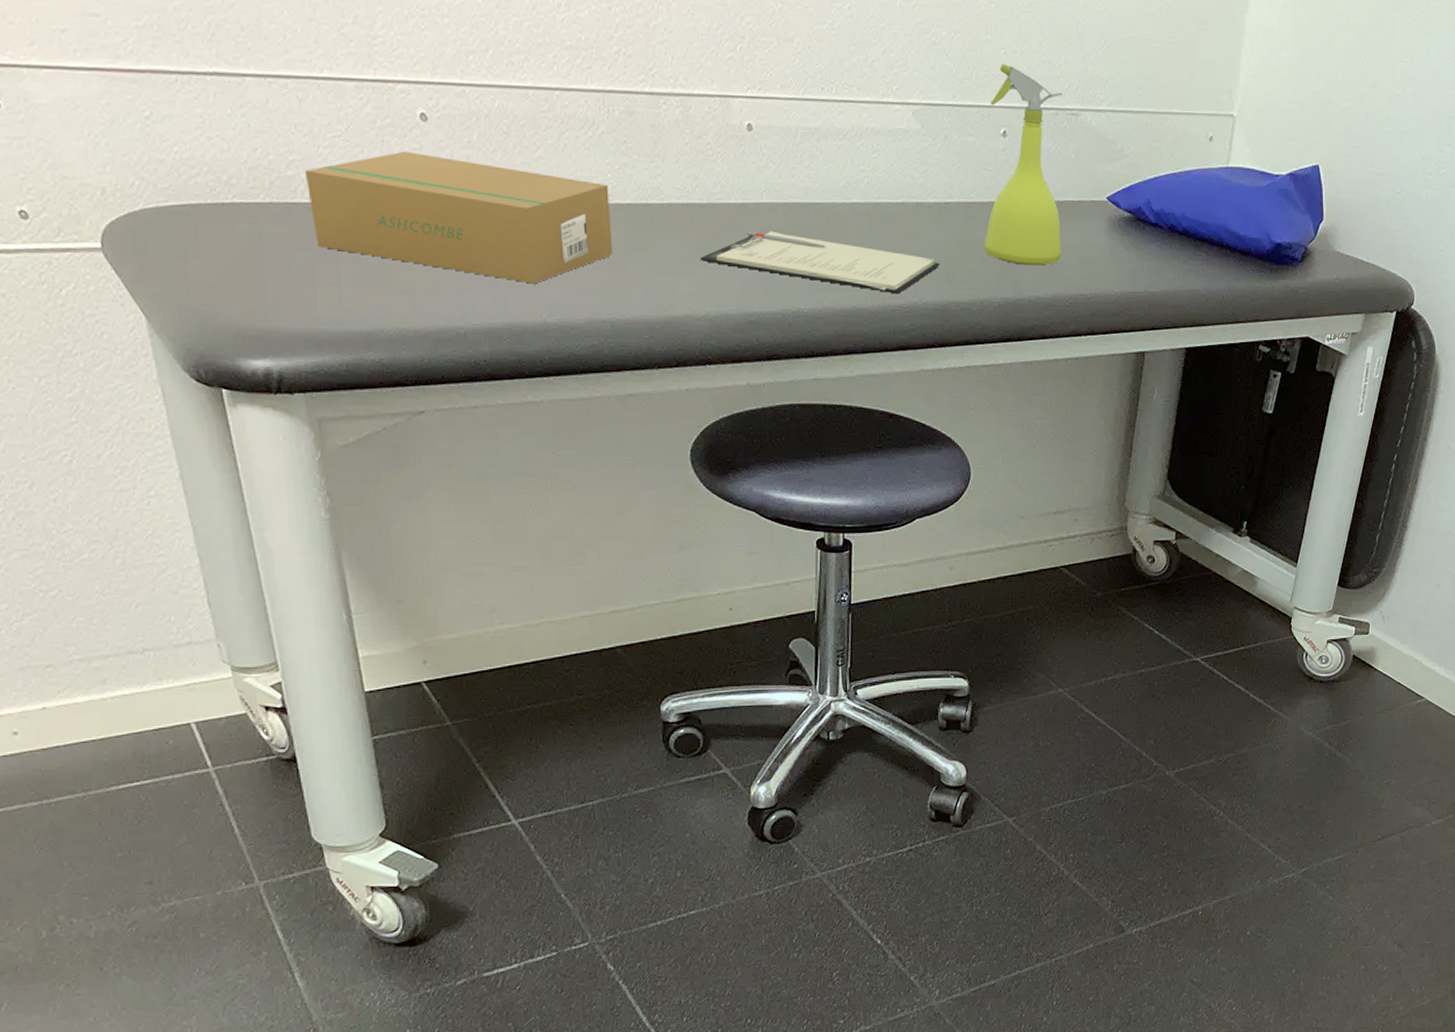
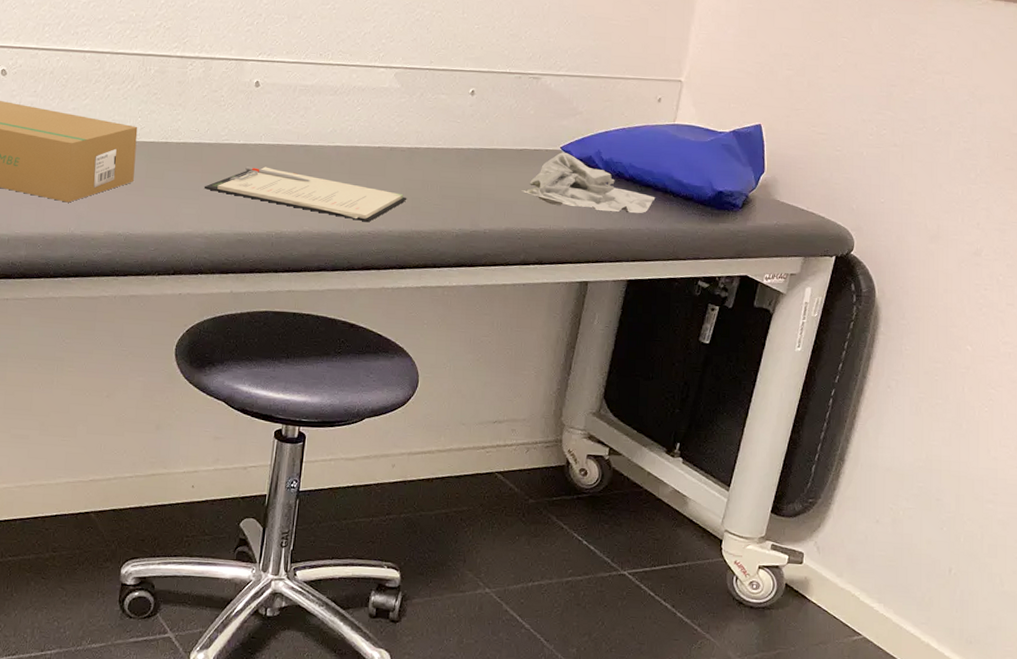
spray bottle: present [984,64,1063,266] -> none [447,37,527,203]
tissue: none [1067,203,1212,272] -> present [522,152,656,213]

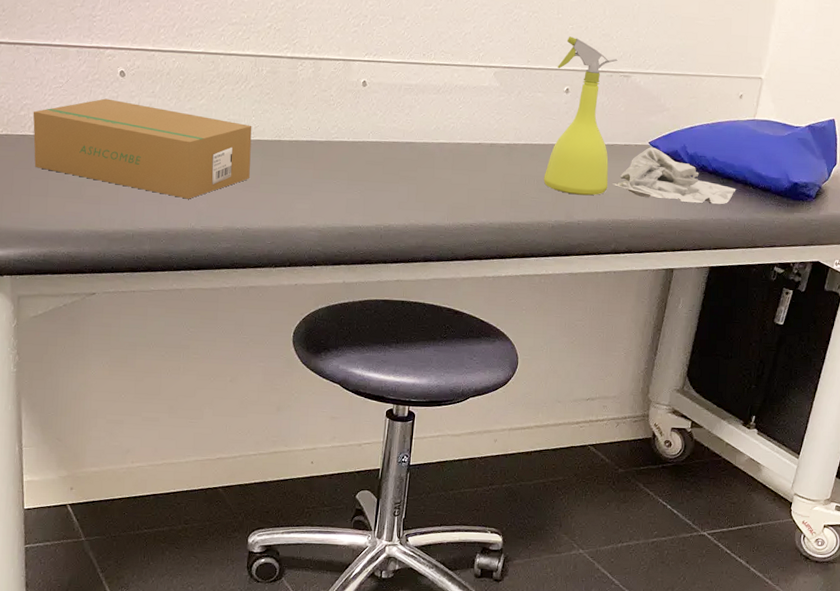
clipboard: present [203,166,407,222] -> none [316,163,506,215]
spray bottle: none [447,37,527,203] -> present [543,36,618,196]

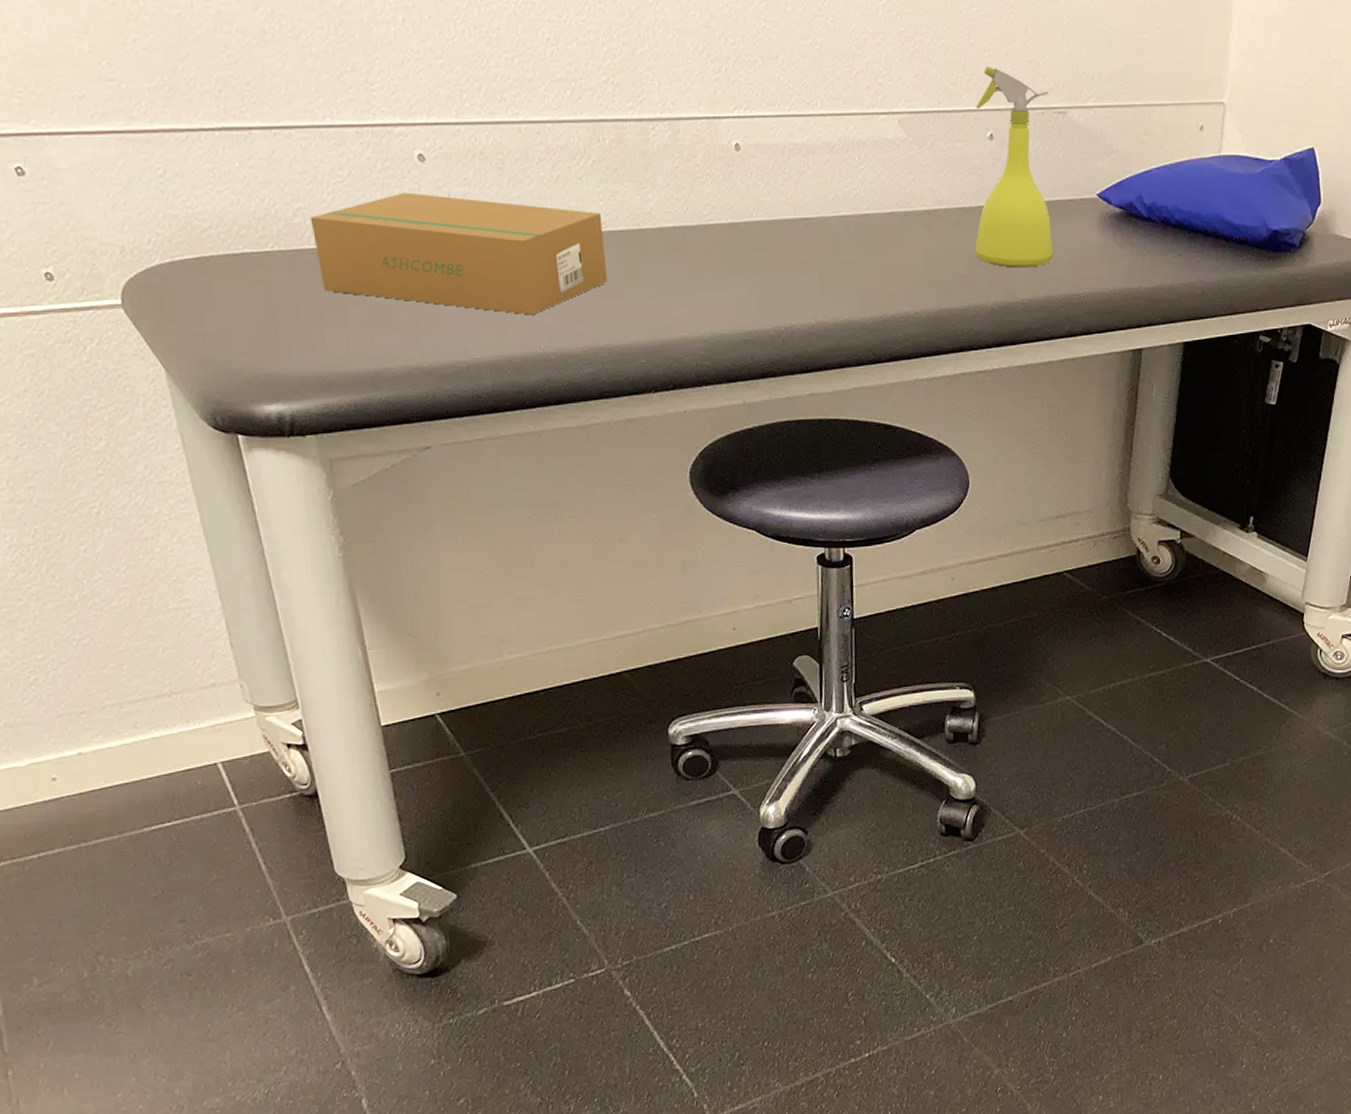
tissue: present [613,147,736,204] -> none [1059,200,1207,265]

